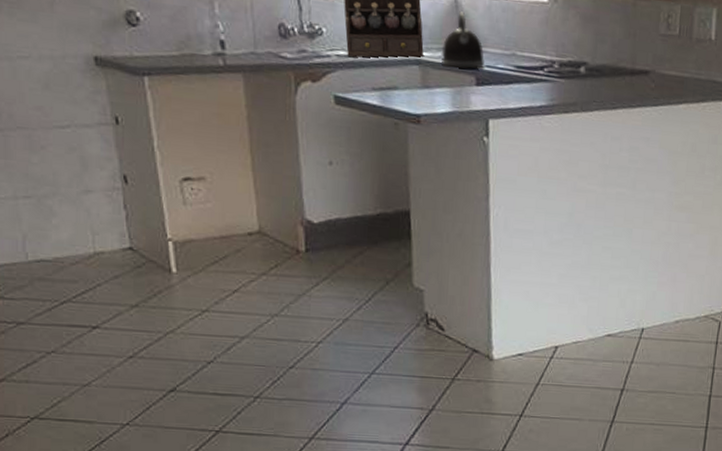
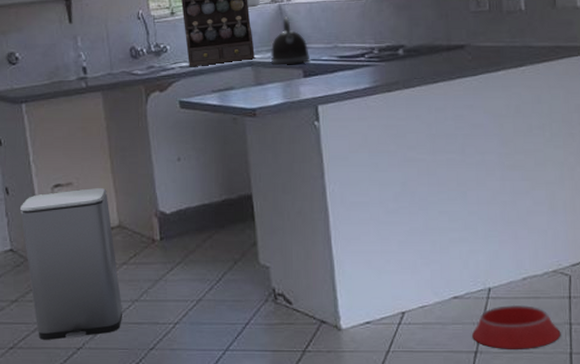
pedal bin: none [140,185,260,351] -> present [19,188,122,340]
pet bowl: none [621,346,704,390] -> present [472,304,561,349]

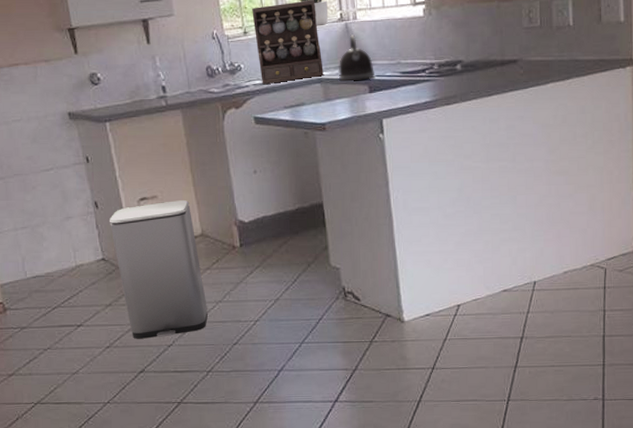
pet bowl: present [472,304,561,349] -> none [519,295,596,334]

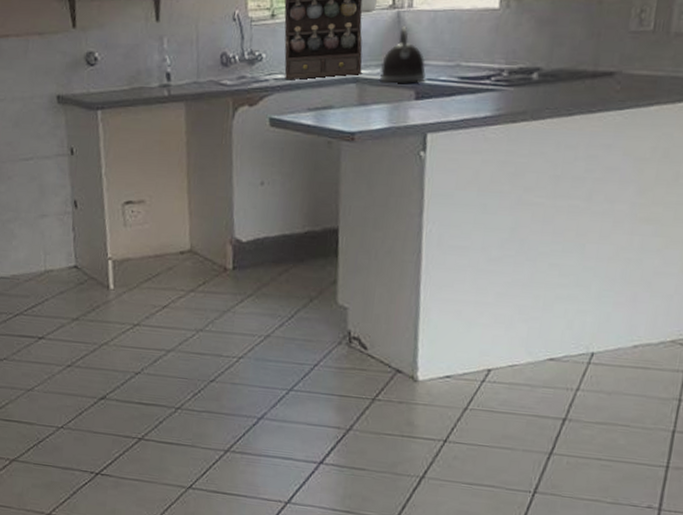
pedal bin: present [109,200,208,339] -> none [87,208,186,363]

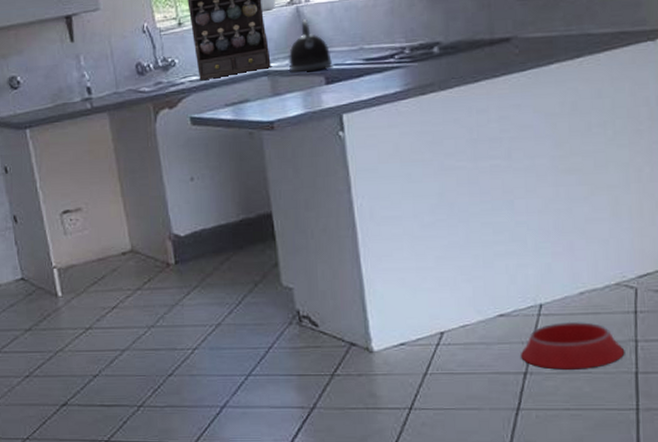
pet bowl: none [563,373,667,422] -> present [521,321,625,370]

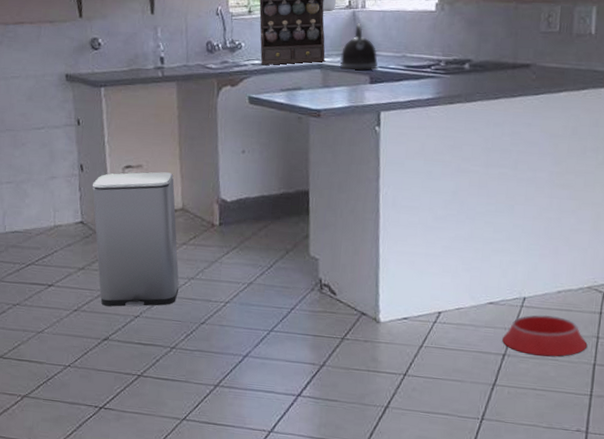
pedal bin: none [28,212,139,368] -> present [92,172,179,308]

